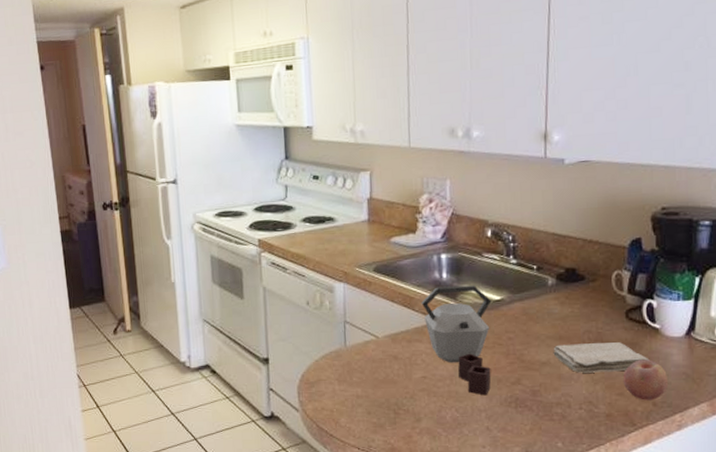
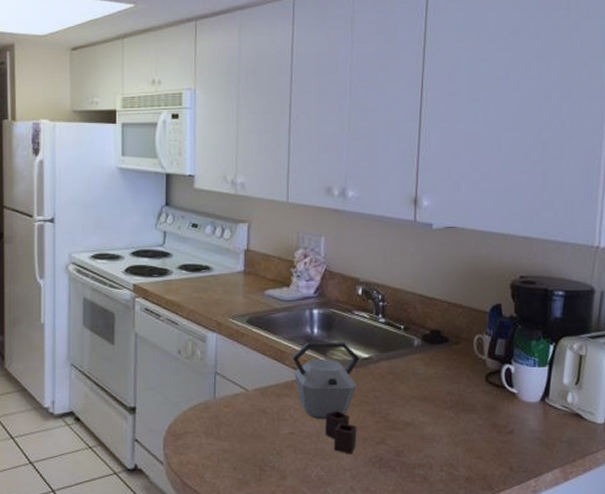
washcloth: present [553,342,650,373] -> none [417,405,507,435]
fruit: present [622,359,669,400] -> none [482,423,525,465]

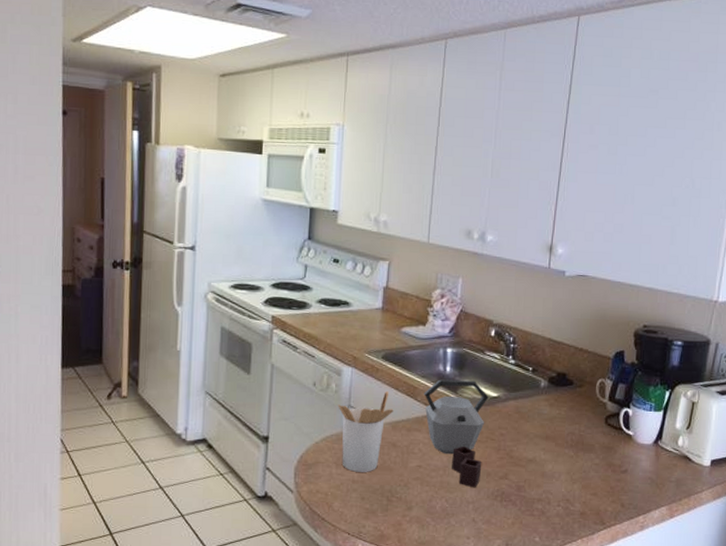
utensil holder: none [204,356,262,441] -> present [338,390,394,472]

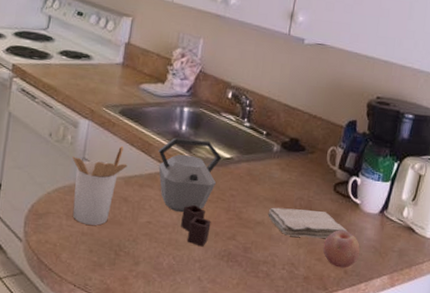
washcloth: none [539,444,622,473] -> present [268,207,348,239]
fruit: none [597,463,636,502] -> present [322,230,360,268]

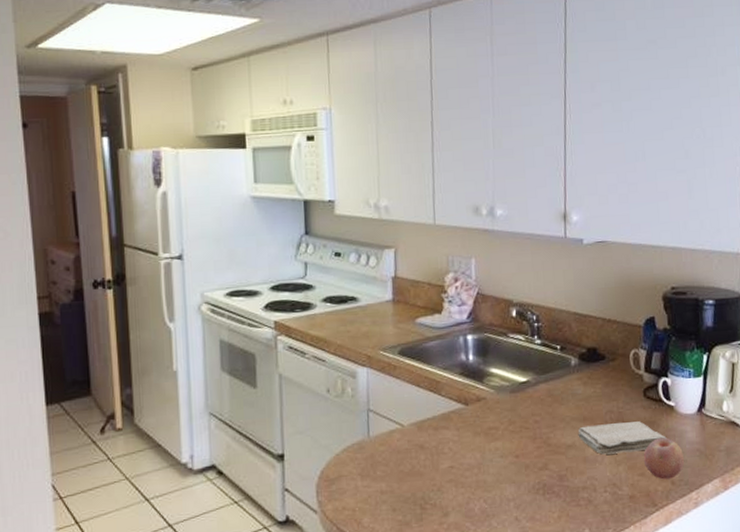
utensil holder: present [72,145,128,226] -> none [356,388,417,482]
kettle: present [158,137,222,247] -> none [447,367,519,484]

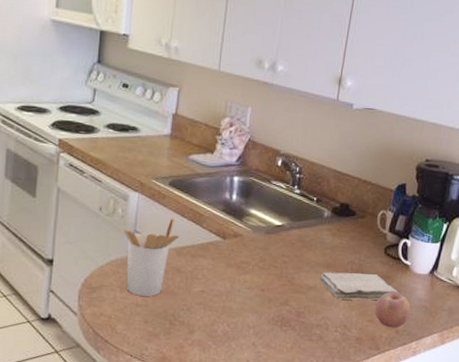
utensil holder: none [356,388,417,482] -> present [123,217,179,296]

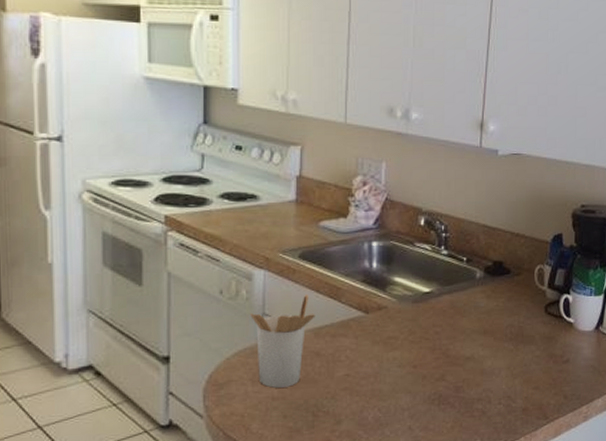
washcloth: present [320,272,398,301] -> none [477,336,563,368]
fruit: present [374,291,411,328] -> none [539,353,579,394]

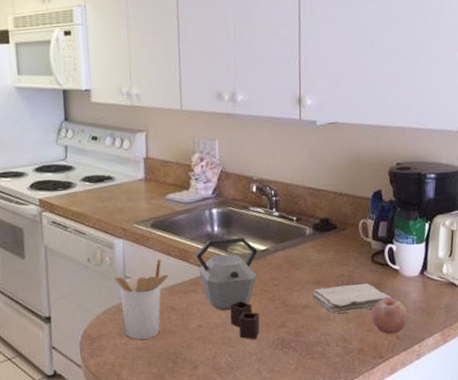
kettle: none [348,276,421,394] -> present [195,237,260,340]
washcloth: none [477,336,563,368] -> present [312,283,392,313]
fruit: none [539,353,579,394] -> present [371,297,409,335]

